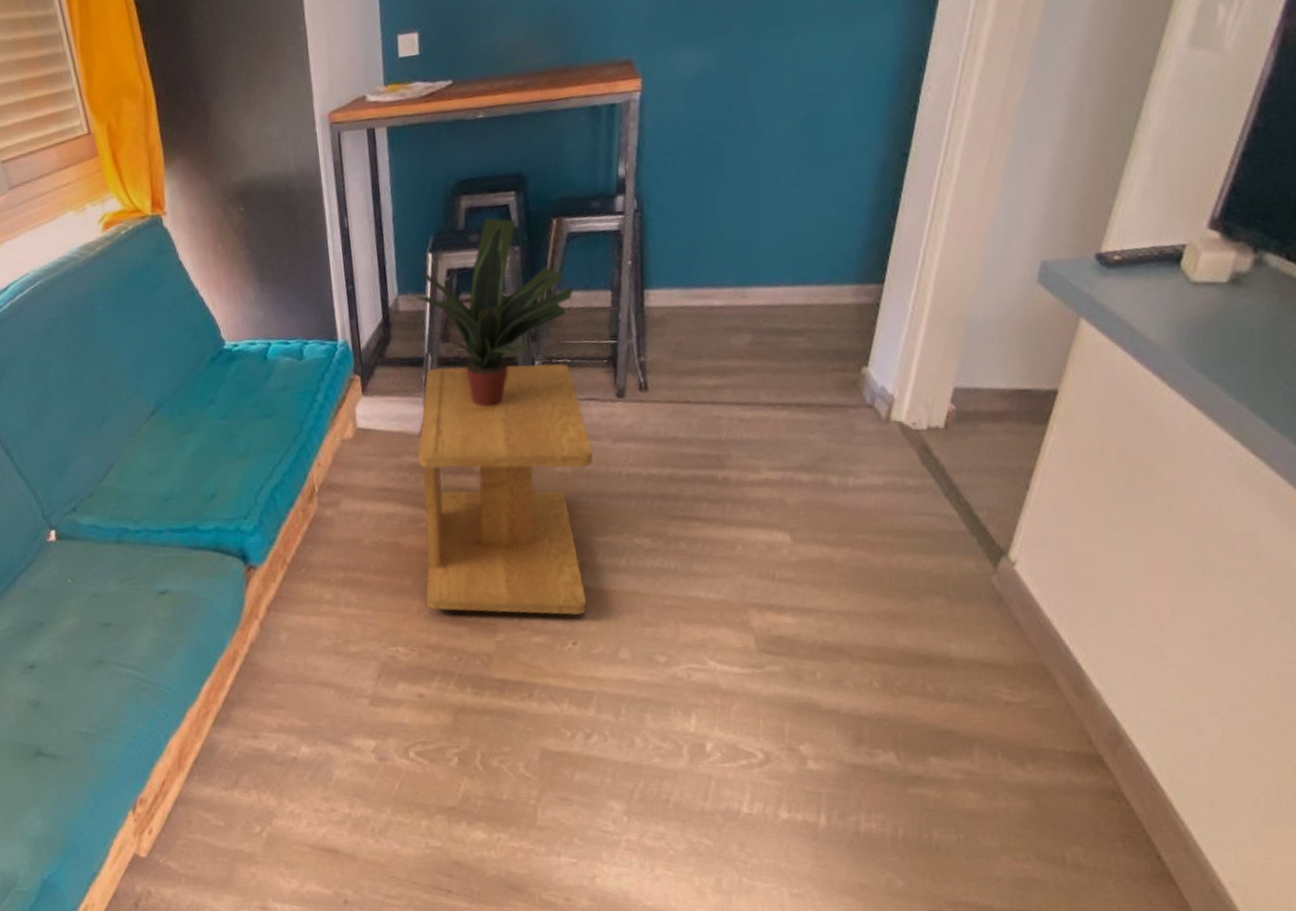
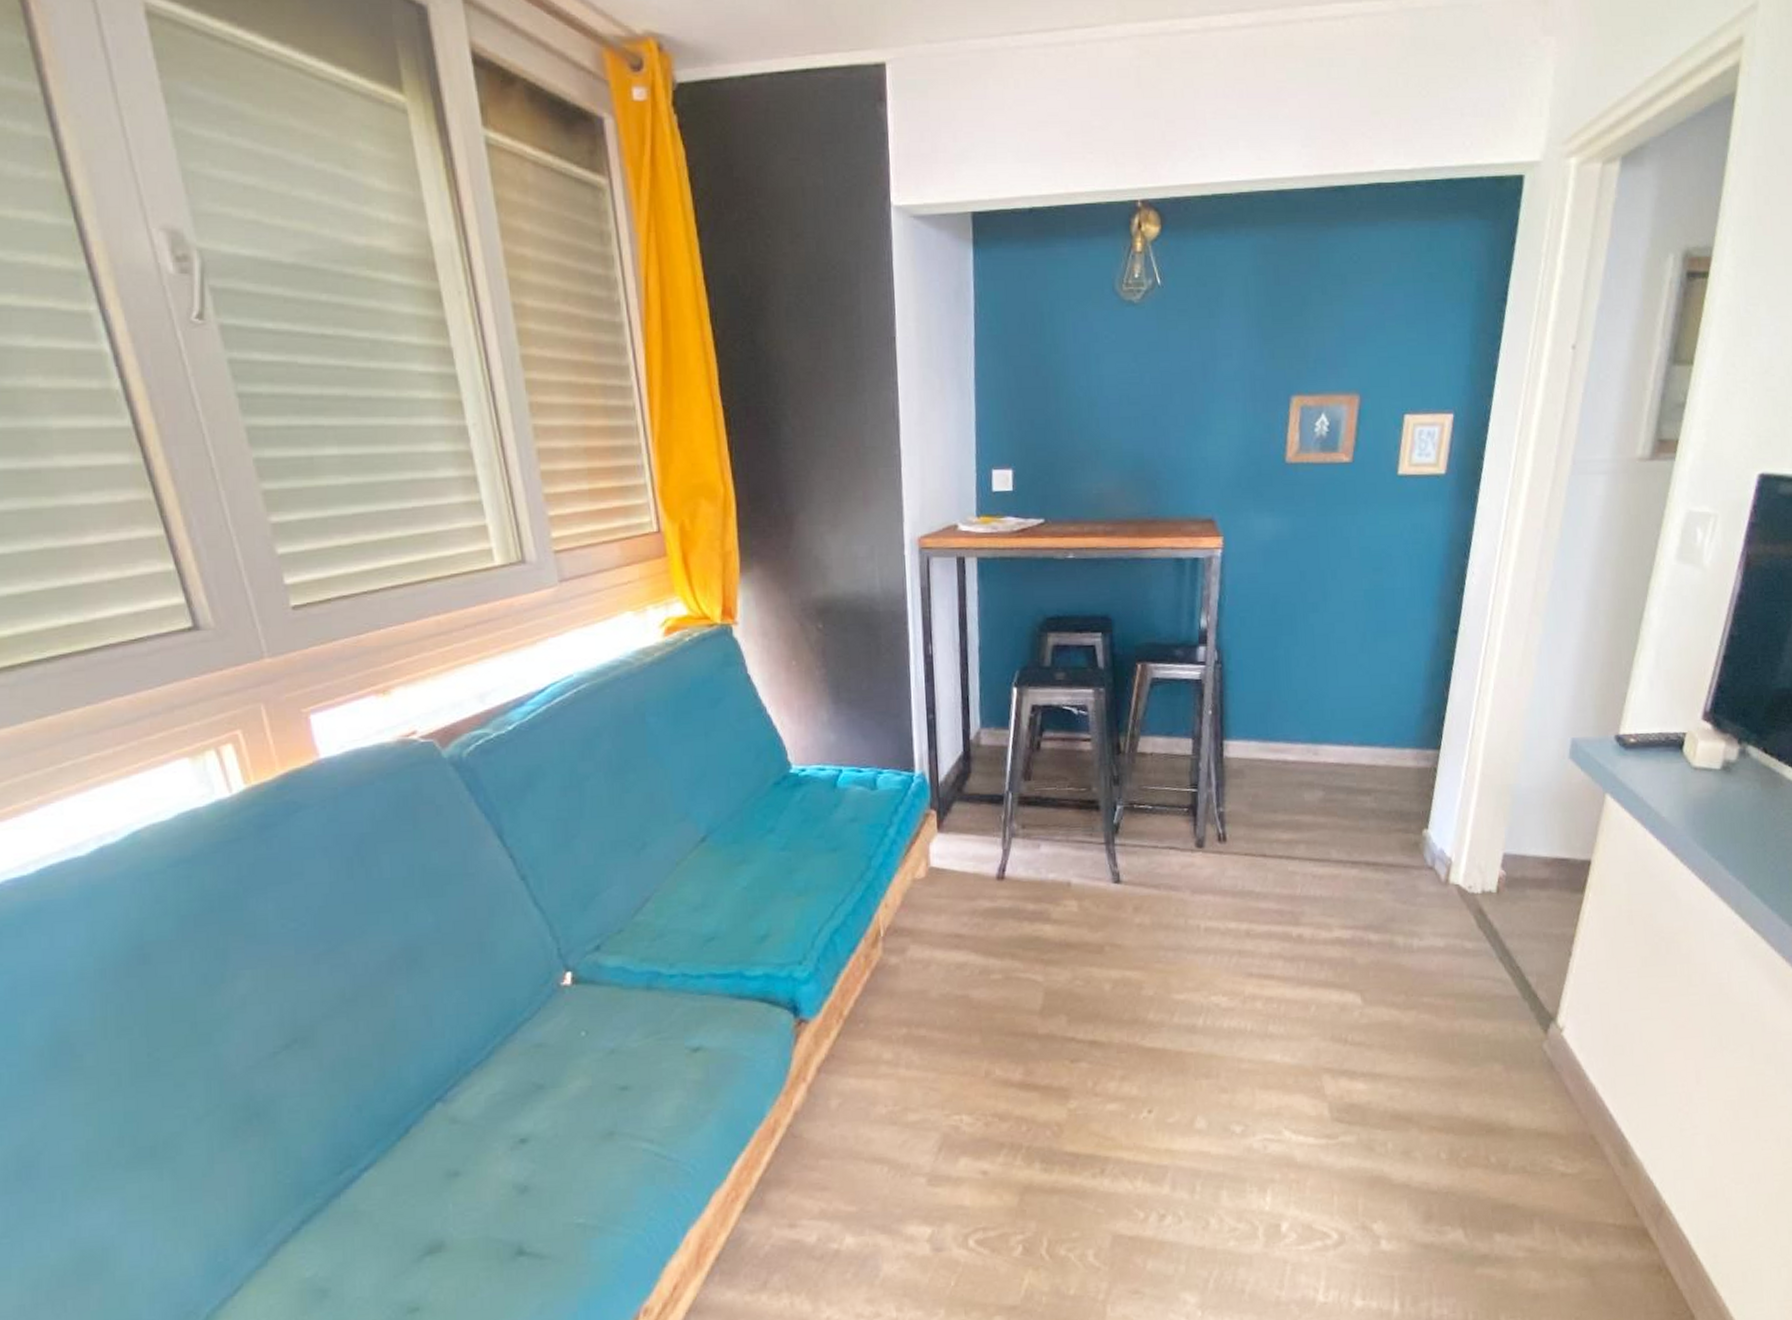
potted plant: present [414,218,574,407] -> none [997,657,1157,851]
side table: present [417,363,594,615] -> none [993,806,1173,1080]

